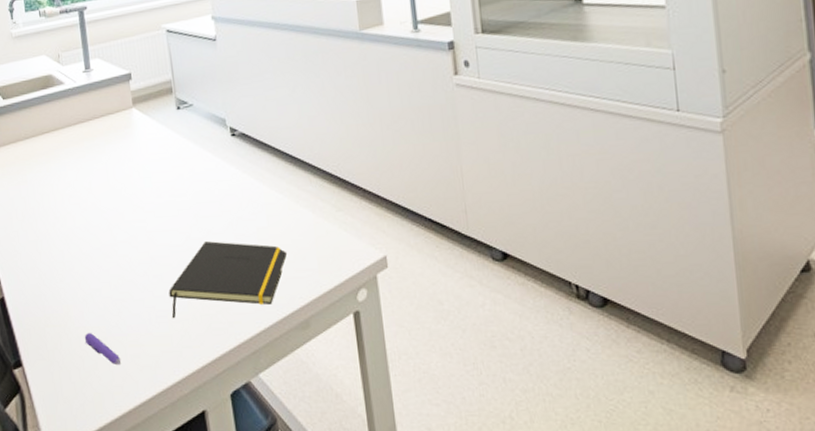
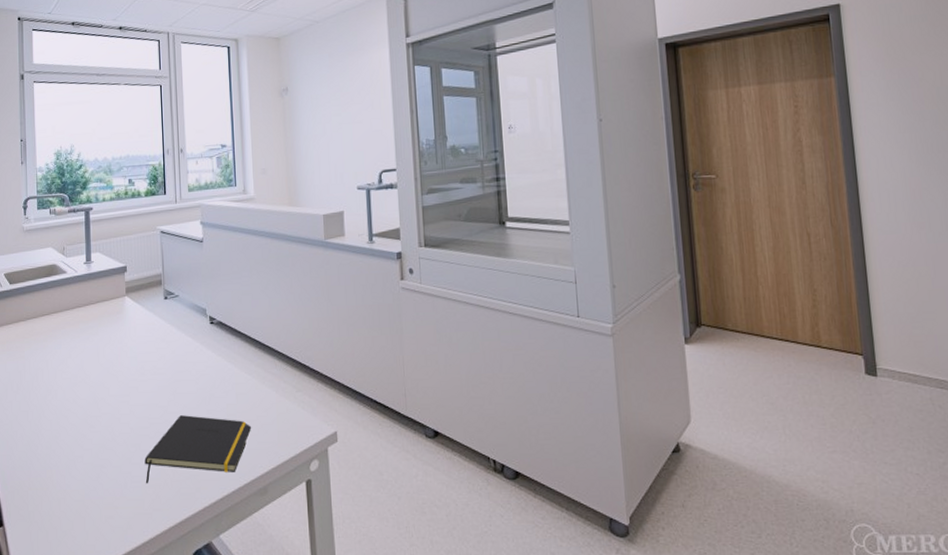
pen: present [84,332,122,364] -> none [64,495,96,525]

